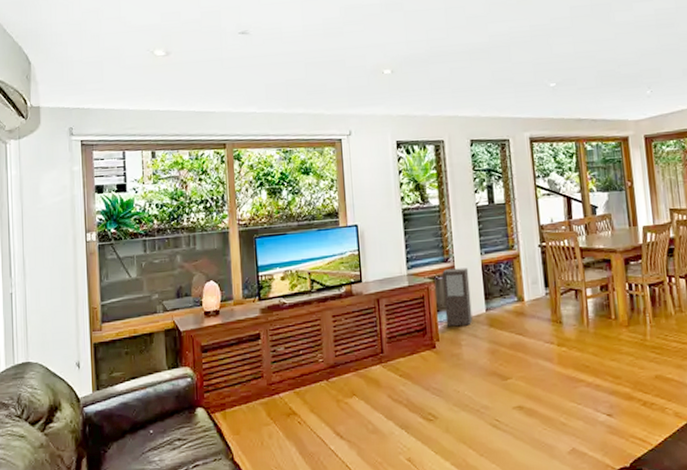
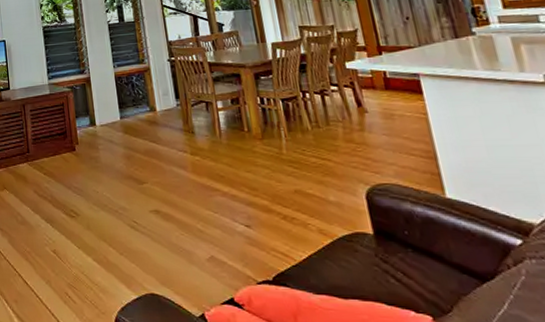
cabinet: present [442,268,473,327] -> none [79,79,108,132]

